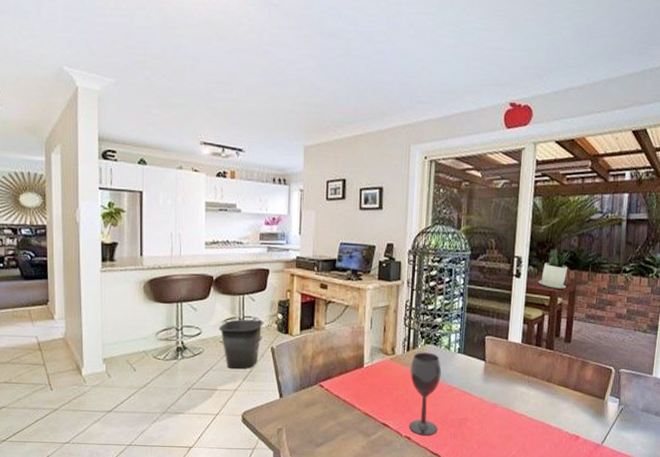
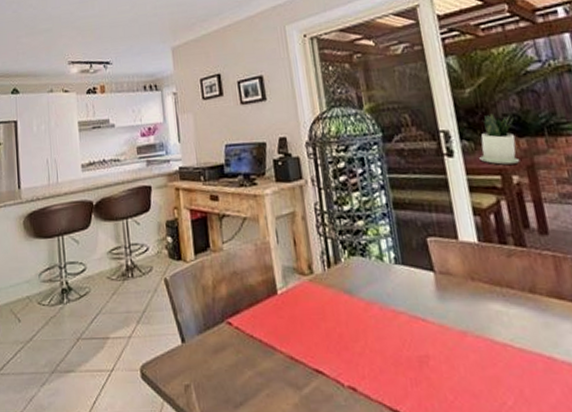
waste bin: present [218,319,264,369] -> none [103,246,153,311]
wine glass: present [408,352,442,436] -> none [336,267,391,385]

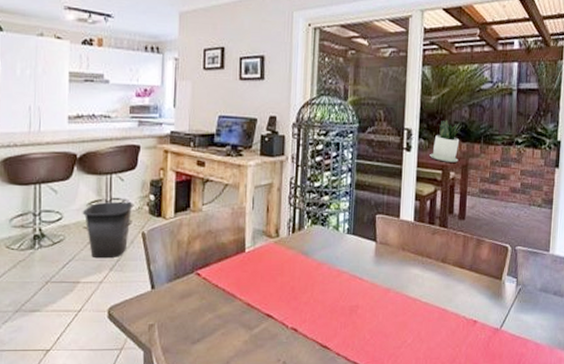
waste bin: none [103,246,153,311] -> present [82,201,134,259]

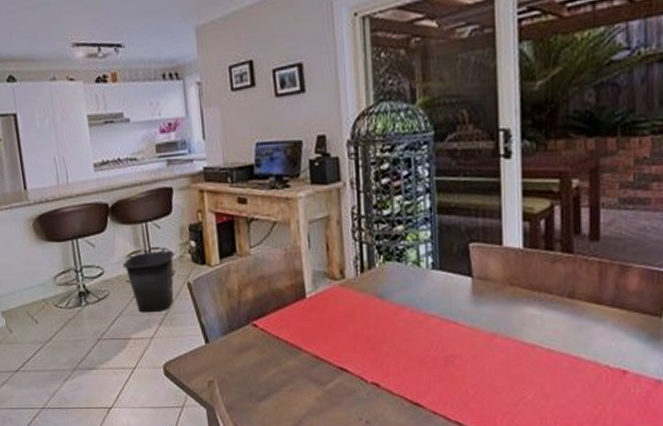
planter: present [430,120,462,163] -> none [539,110,585,168]

